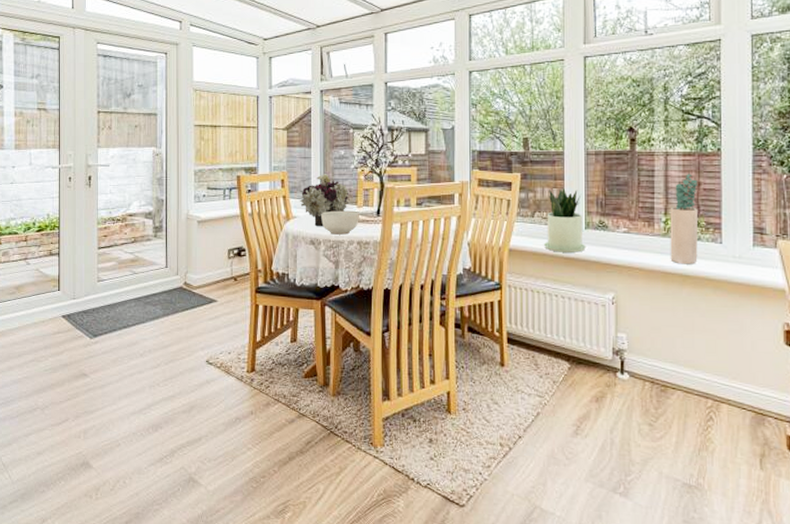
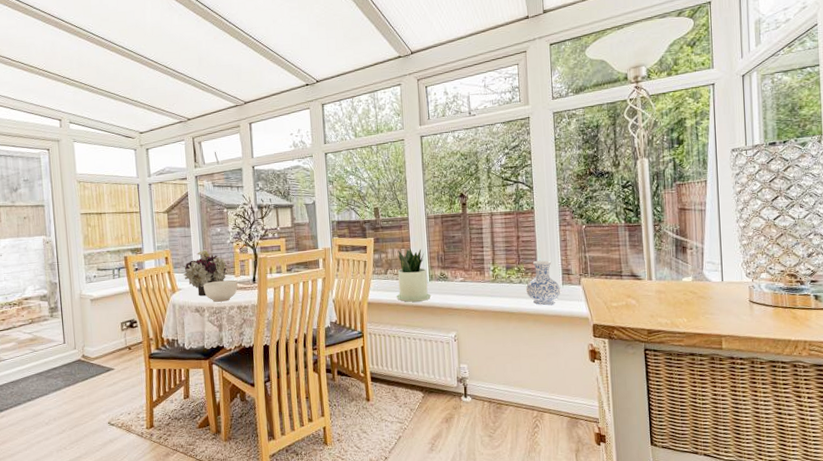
vase: present [670,170,699,265] -> none [496,226,520,304]
vase: none [706,215,750,271] -> present [526,260,560,306]

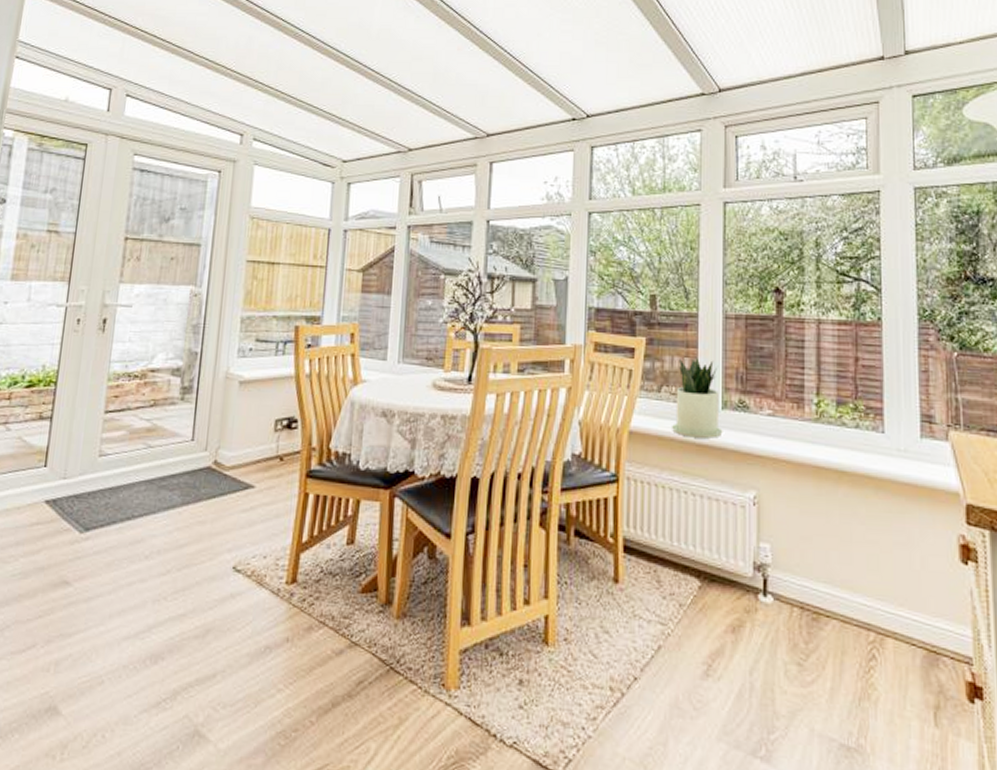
flower arrangement: present [183,249,228,297] -> none [371,328,435,395]
bowl: present [202,280,238,302] -> none [396,374,447,406]
vase: present [526,260,560,306] -> none [865,397,917,468]

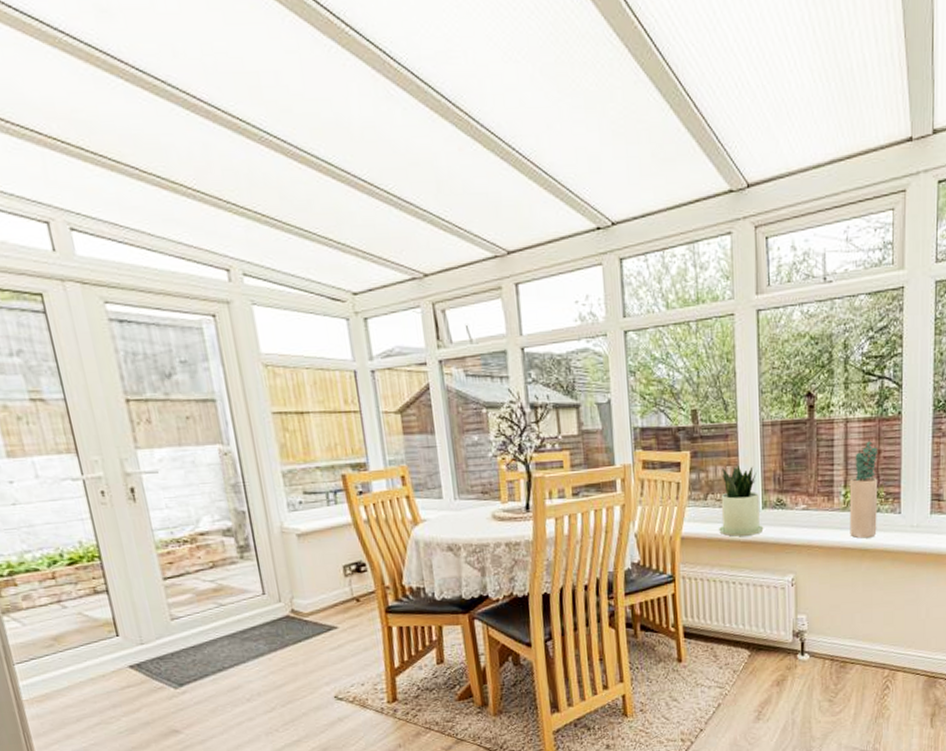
vase: none [822,342,857,458] -> present [849,437,878,539]

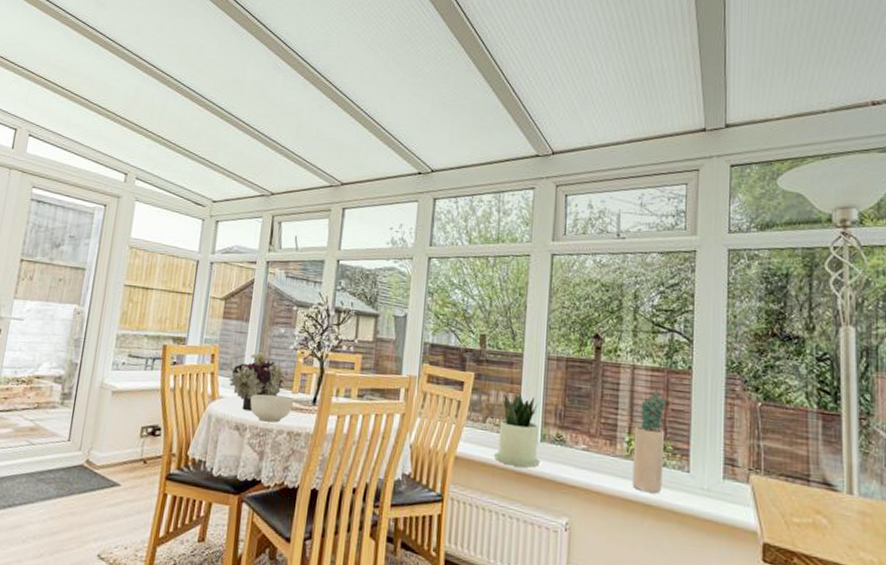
flower arrangement: none [427,465,491,530] -> present [228,352,285,412]
bowl: none [456,507,506,537] -> present [250,394,295,423]

